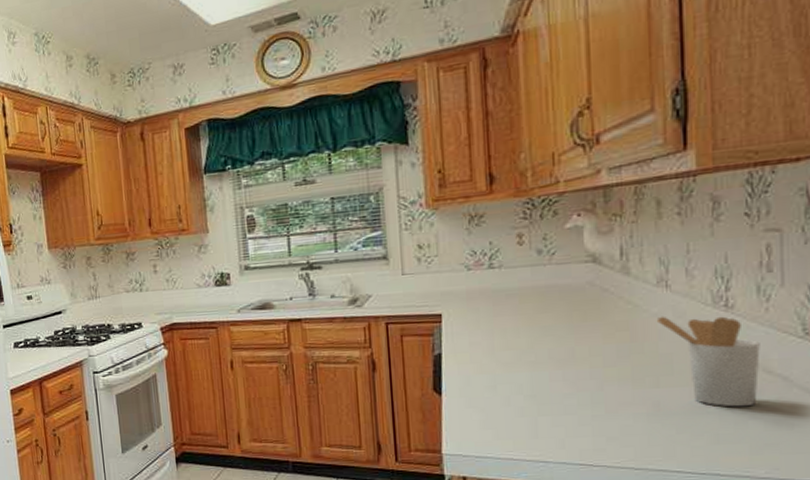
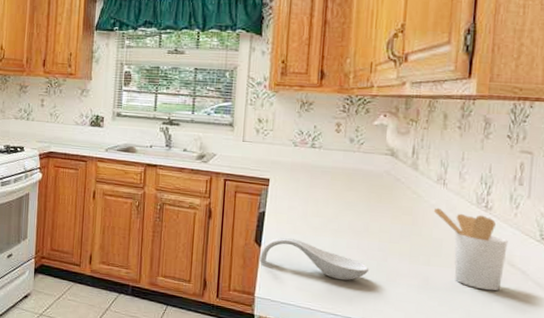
spoon rest: none [442,379,582,421] -> present [260,237,370,281]

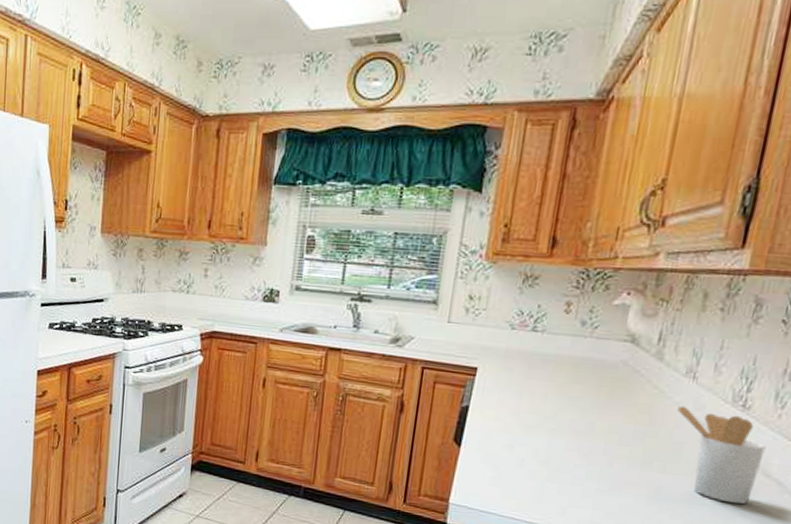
spoon rest: present [260,237,370,281] -> none [458,436,590,488]

